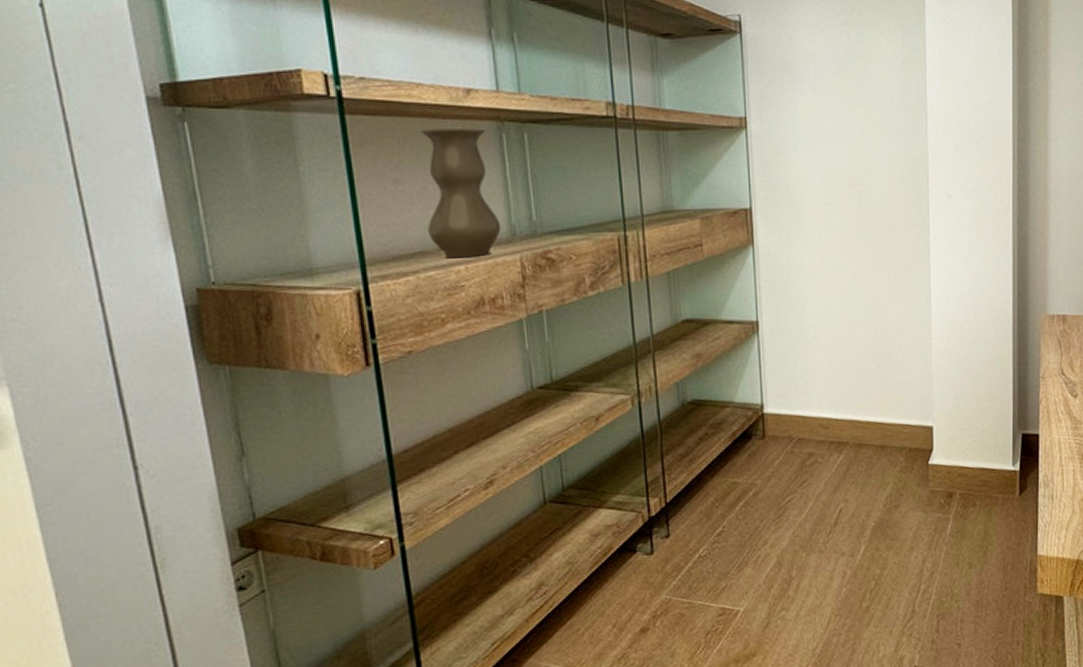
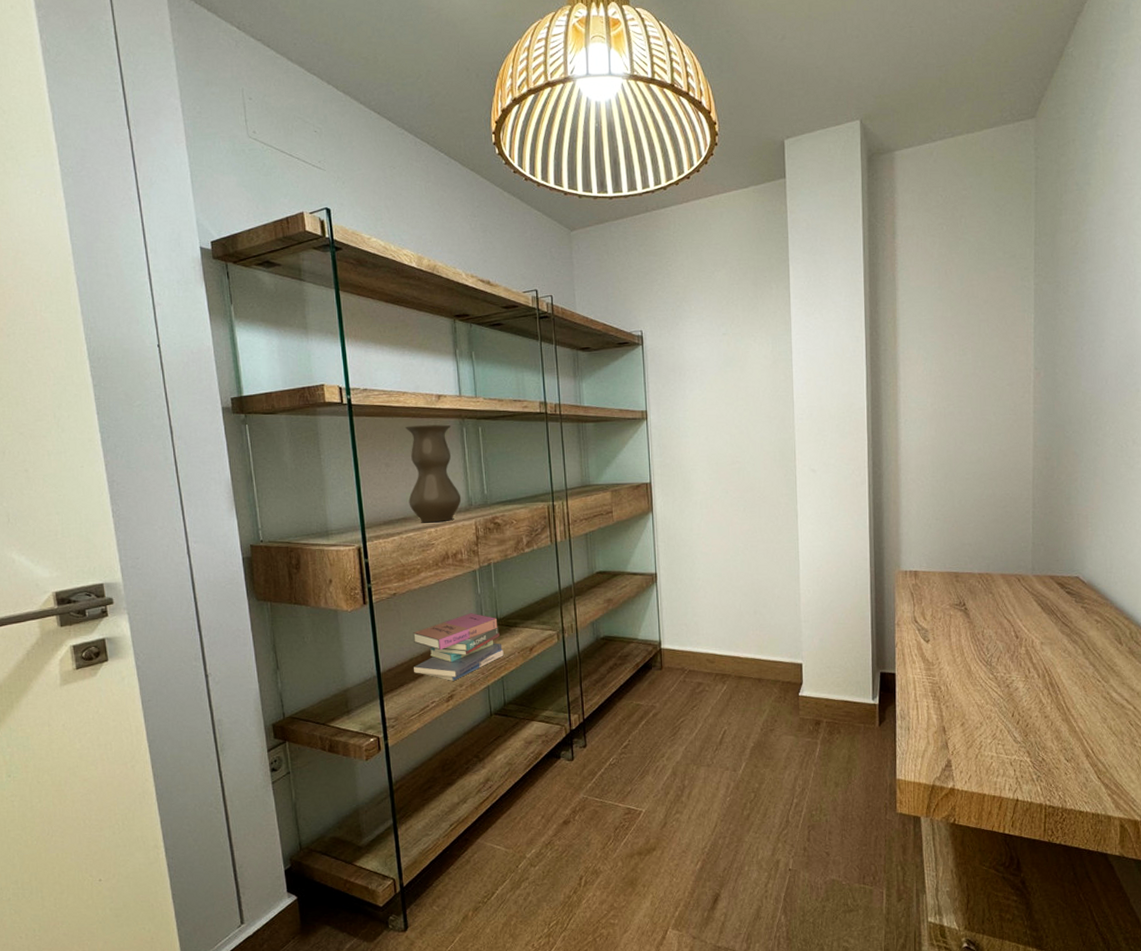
books: none [437,374,561,463] -> present [413,613,504,681]

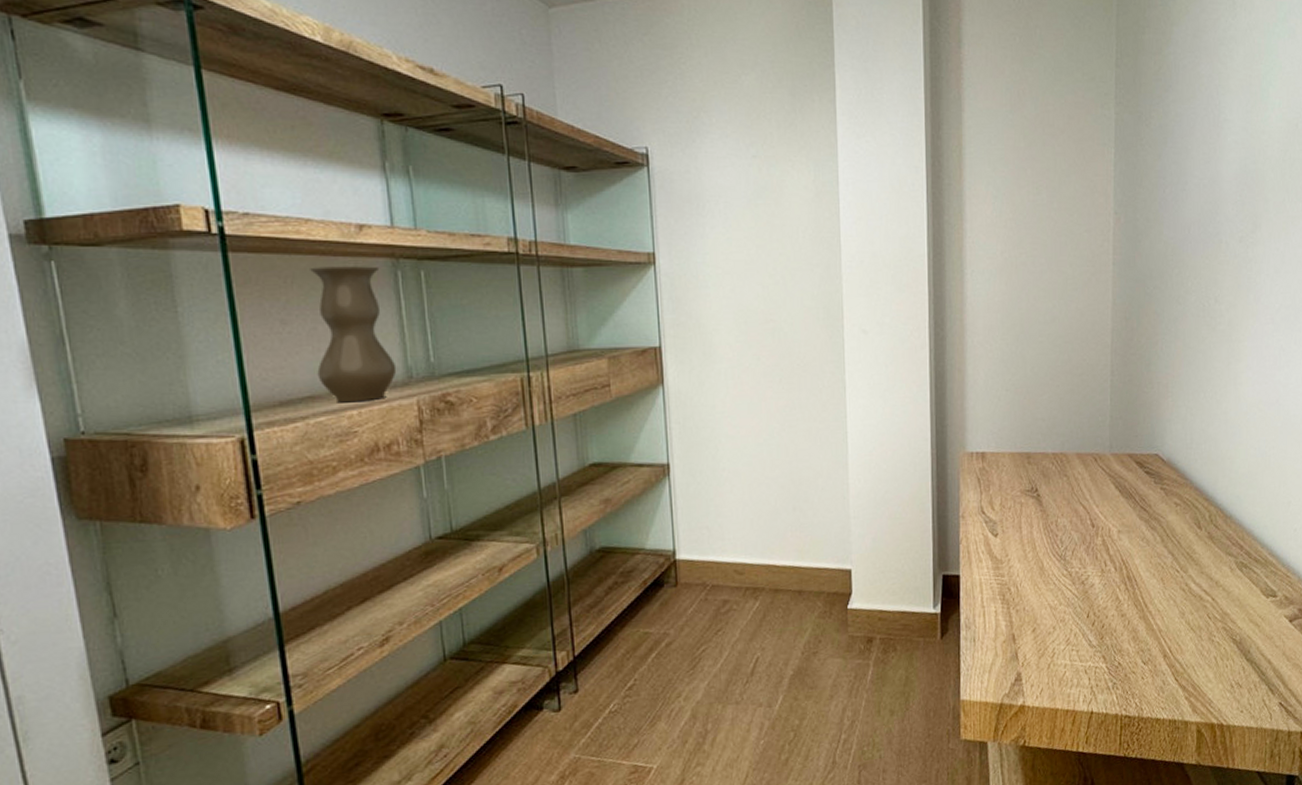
books: present [413,613,504,681] -> none [328,524,462,618]

